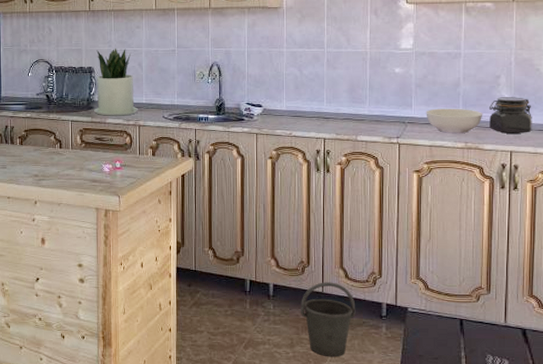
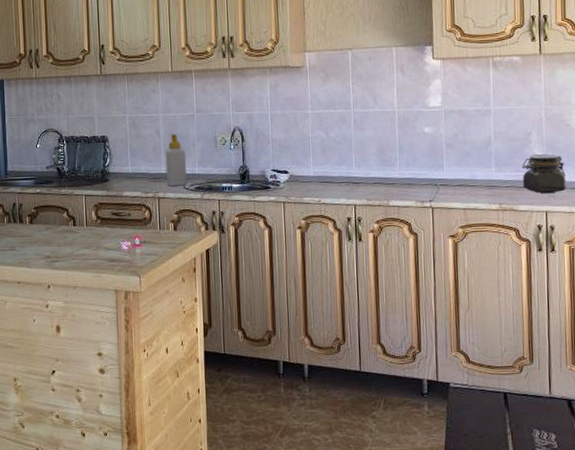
planter: present [93,48,138,116] -> none [108,114,157,189]
soap bottle: none [146,66,167,115] -> present [165,133,188,187]
bucket: present [301,282,356,357] -> none [338,359,396,441]
bowl: present [426,108,483,133] -> none [458,168,517,195]

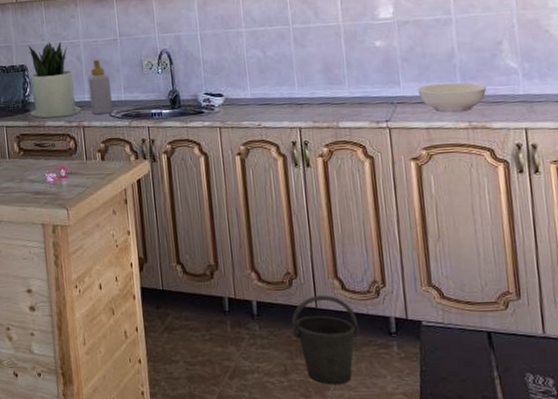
planter: none [108,114,157,189] -> present [28,41,81,119]
bucket: none [338,359,396,441] -> present [291,295,359,385]
bowl: none [458,168,517,195] -> present [417,82,487,112]
jar: present [522,154,566,194] -> none [493,64,549,109]

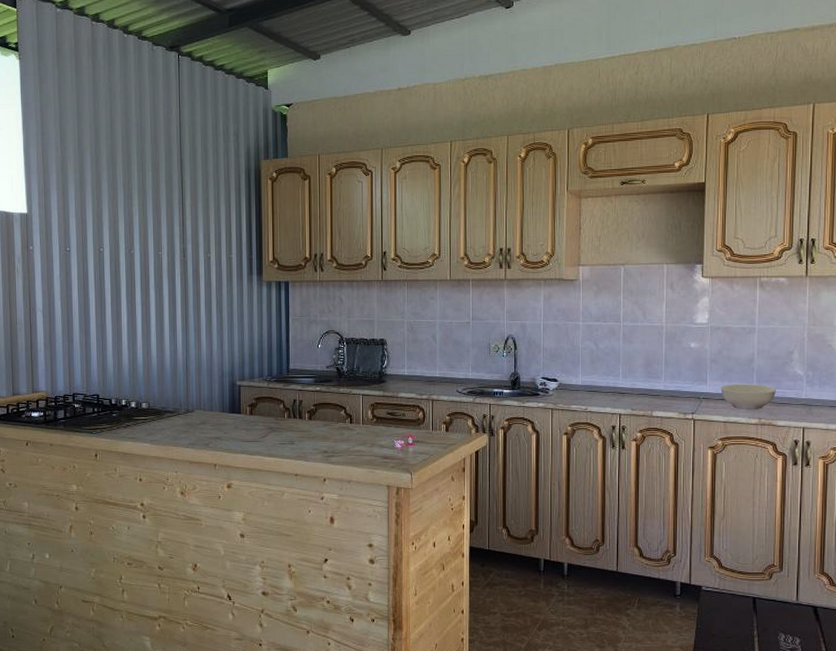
planter: present [28,41,81,119] -> none [385,319,431,390]
soap bottle: present [87,59,114,115] -> none [440,339,461,390]
bucket: present [291,295,359,385] -> none [595,561,650,638]

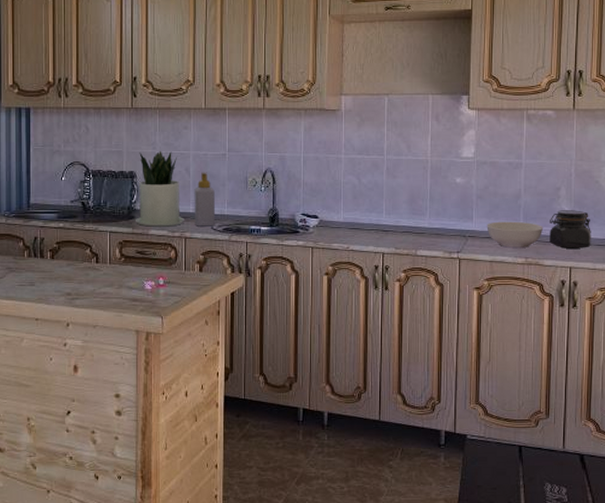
planter: none [385,319,431,390] -> present [134,150,184,227]
soap bottle: none [440,339,461,390] -> present [194,172,216,227]
jar: none [783,373,824,411] -> present [550,210,591,250]

